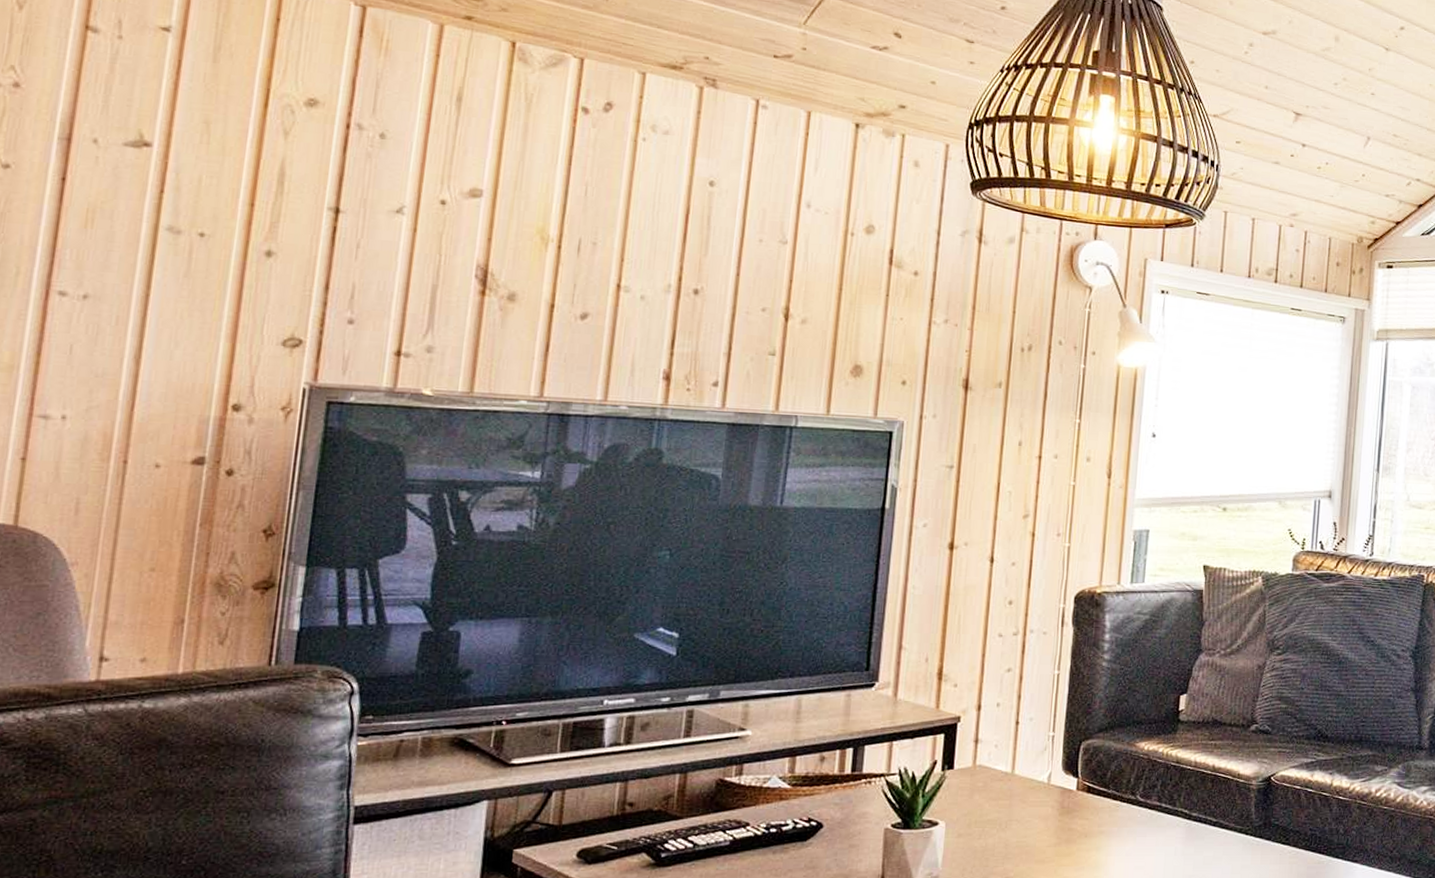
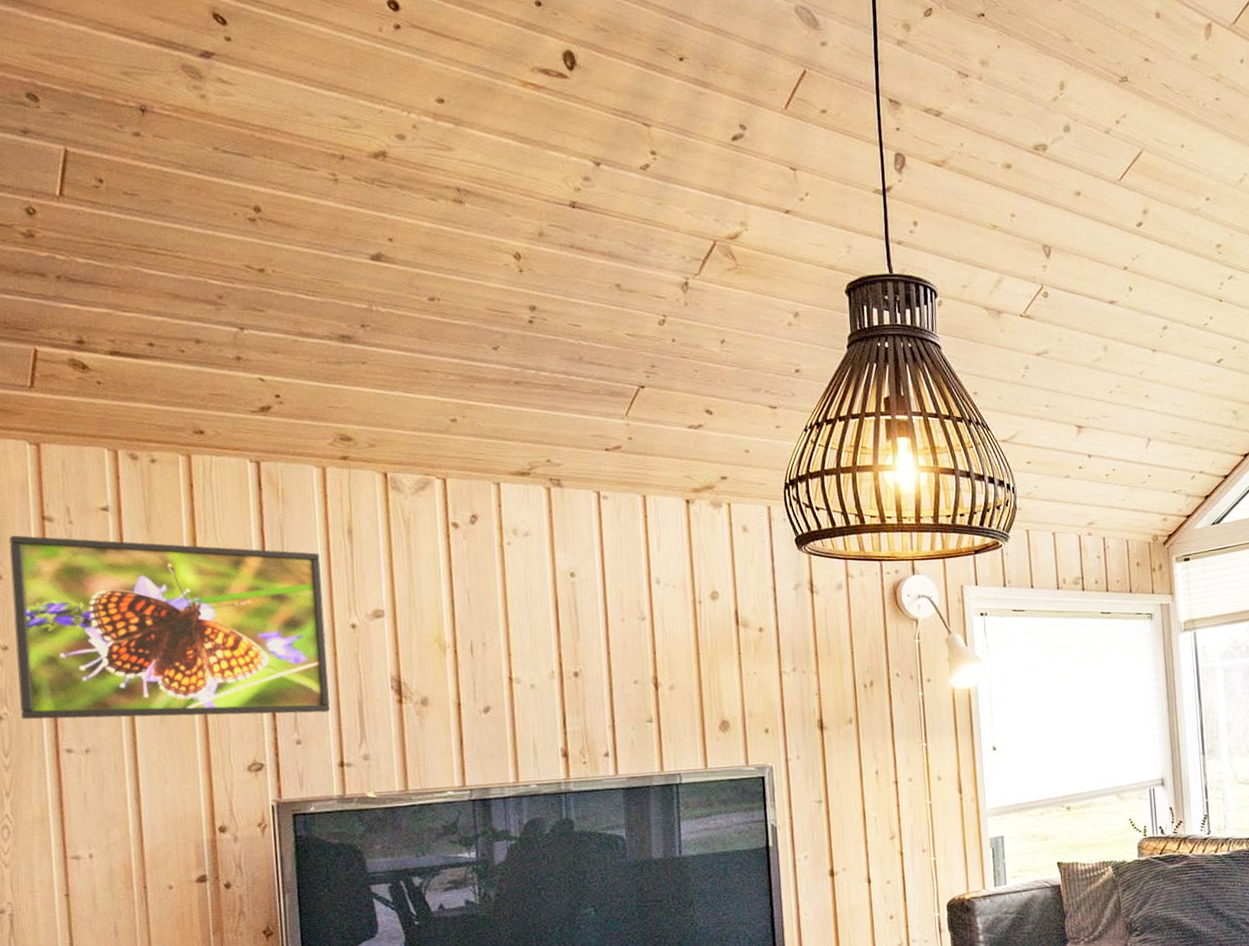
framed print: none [9,40,418,293] -> present [8,535,331,720]

